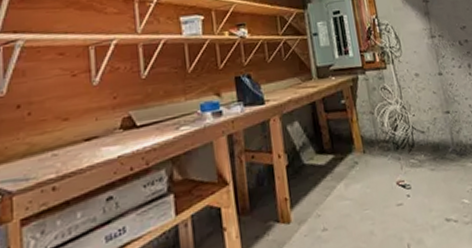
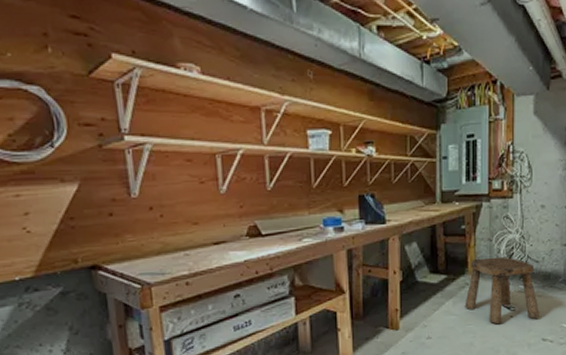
stool: none [356,129,438,207] -> present [465,256,541,325]

